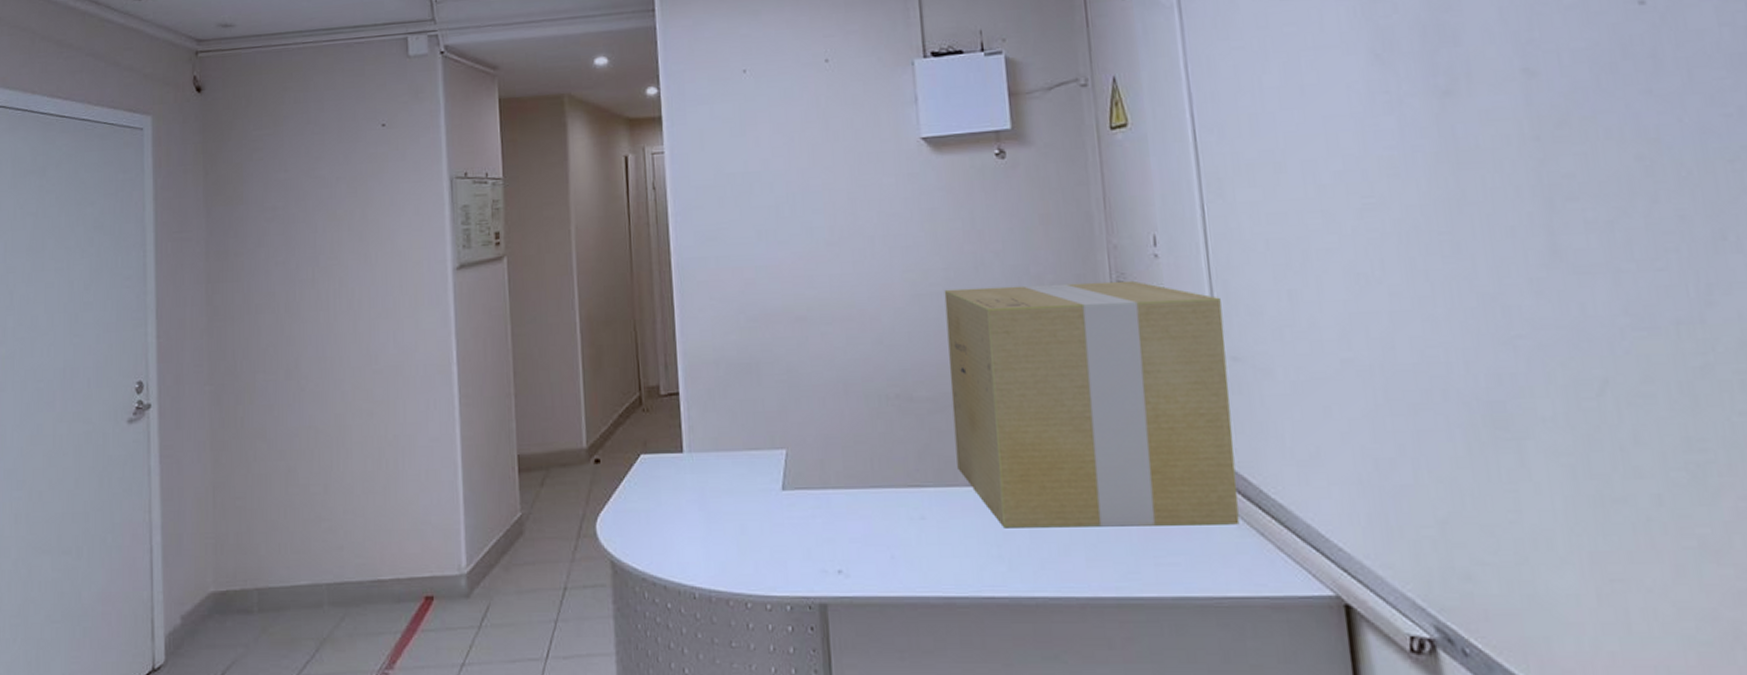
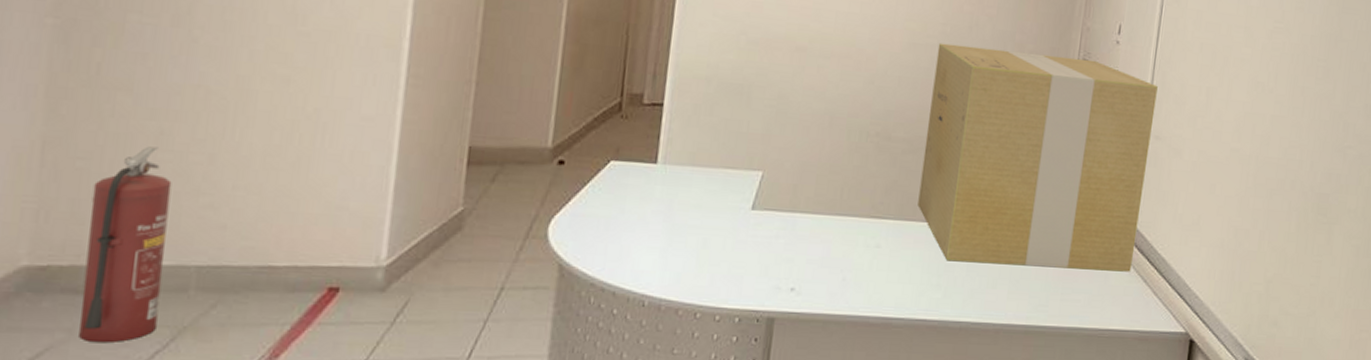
fire extinguisher: none [249,483,305,656] -> present [79,146,172,343]

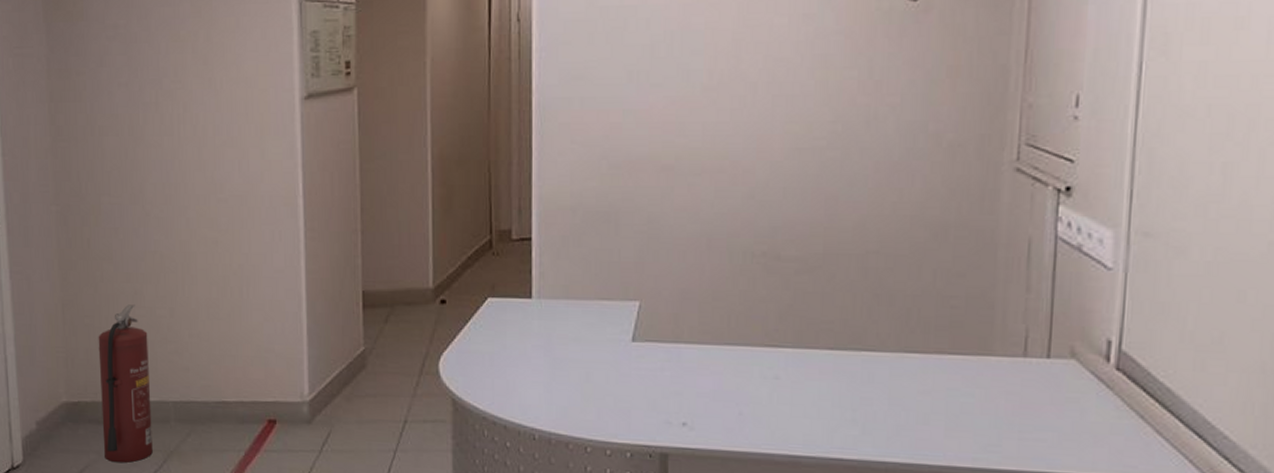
cardboard box: present [917,43,1158,272] -> none [820,144,1142,406]

